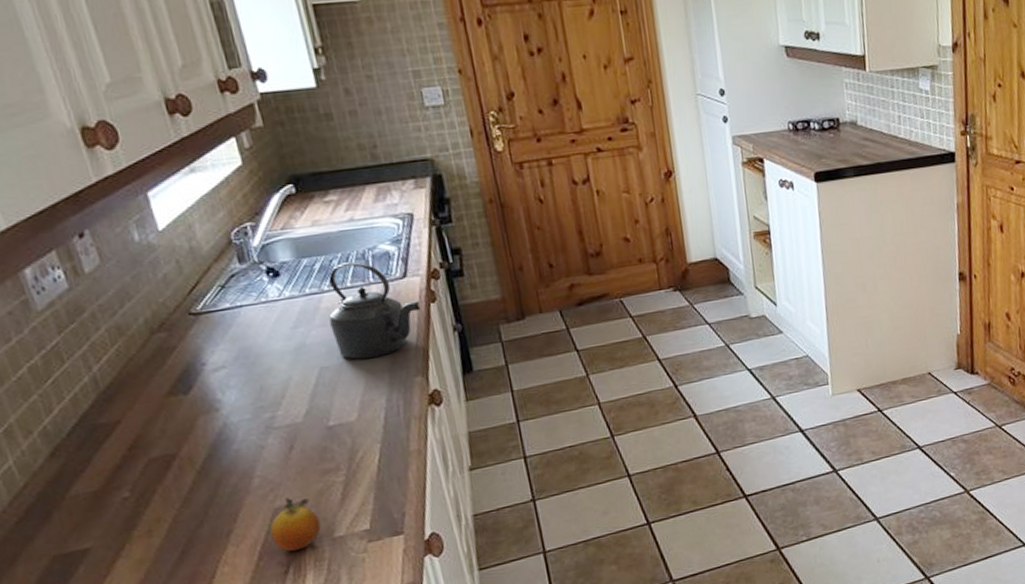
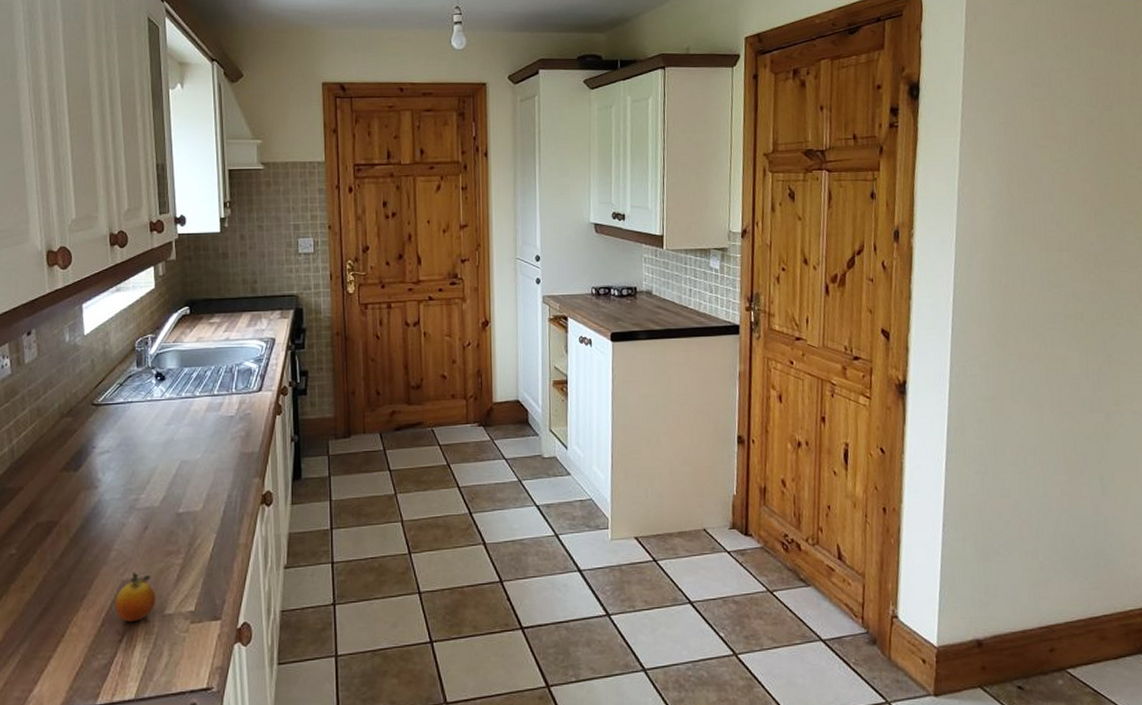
kettle: present [328,261,421,360] -> none [195,374,268,457]

